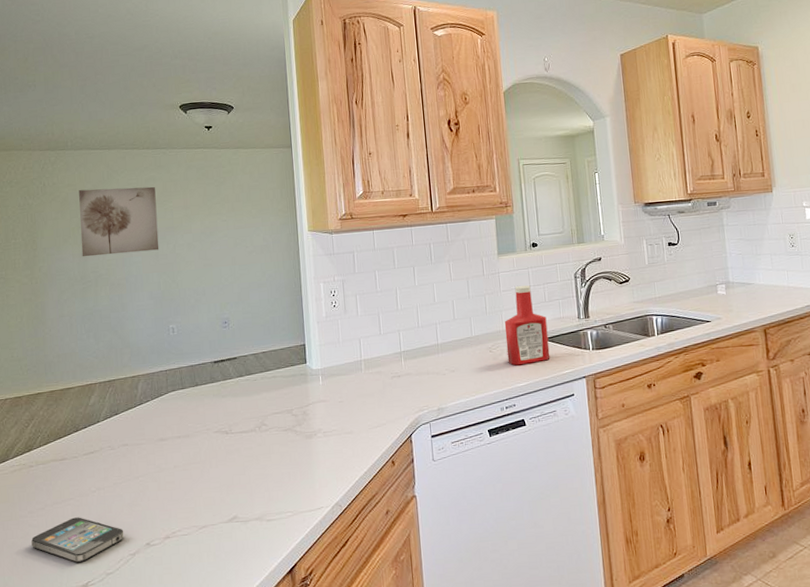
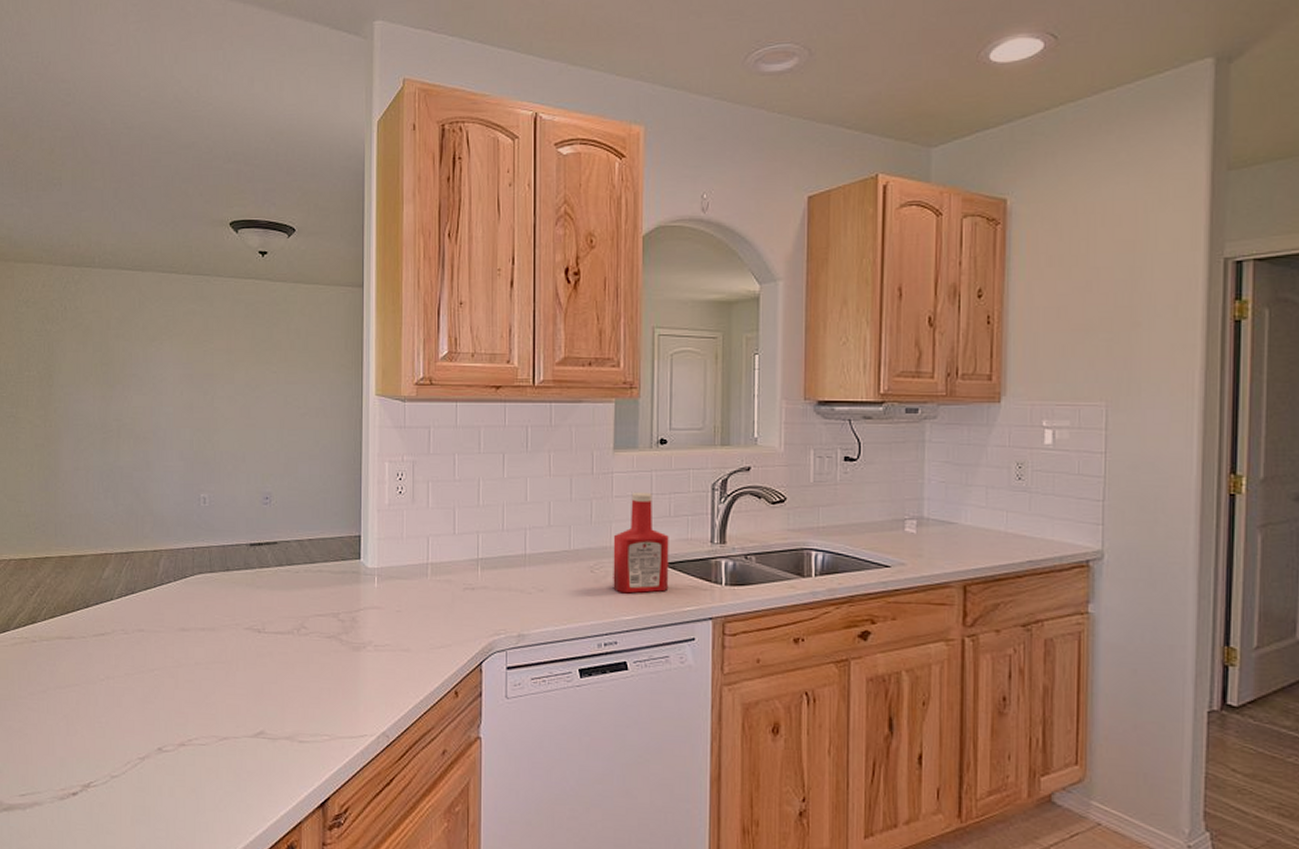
smartphone: present [31,517,124,562] -> none [30,706,134,759]
wall art: present [79,186,159,257] -> none [104,318,195,401]

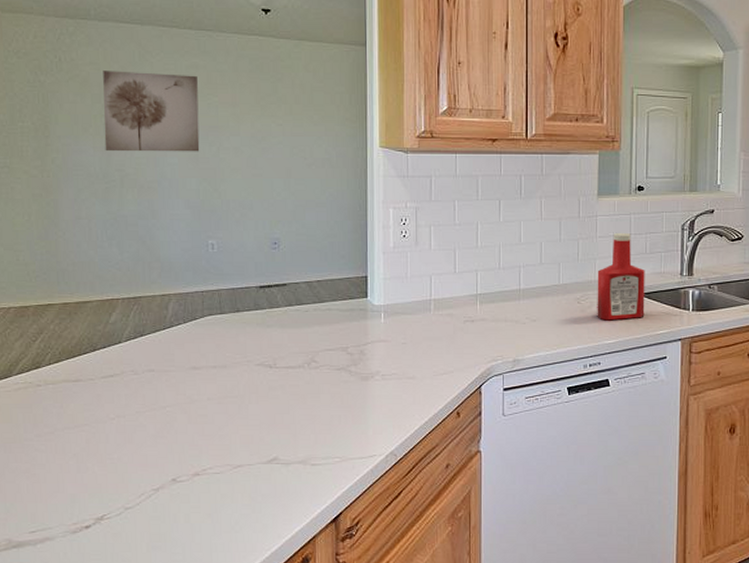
wall art: none [104,318,195,401] -> present [103,71,200,152]

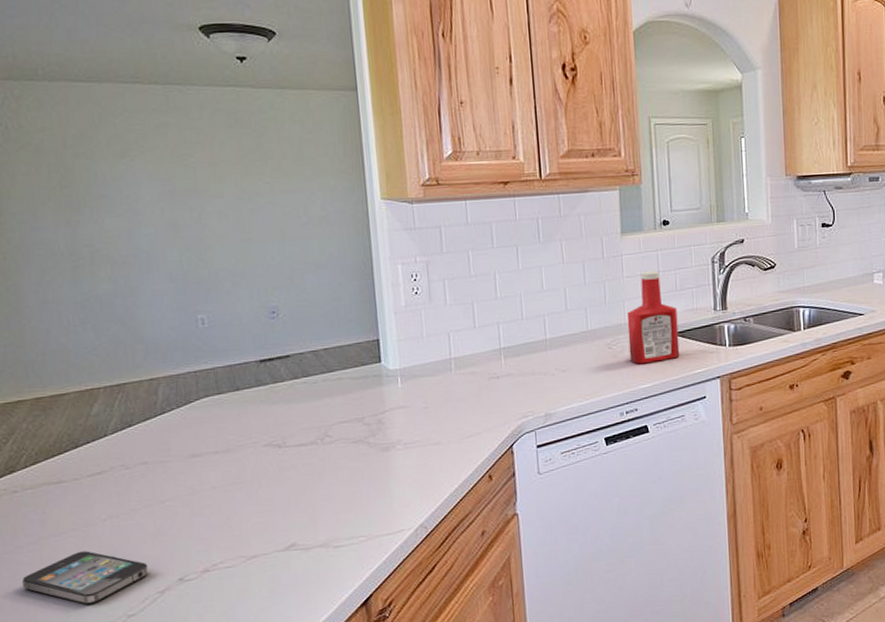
smartphone: none [38,445,147,493] -> present [22,551,149,604]
wall art: present [103,71,200,152] -> none [58,135,179,226]

